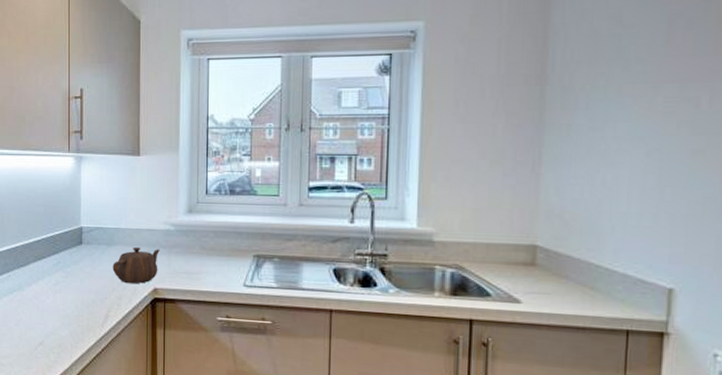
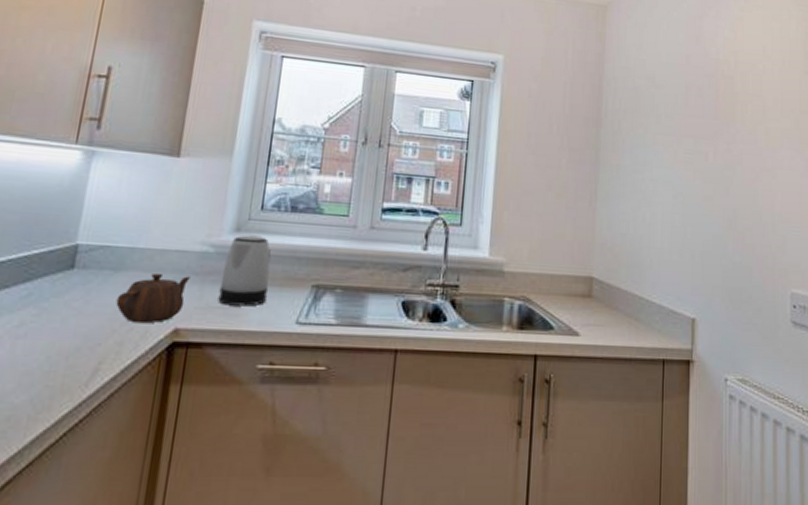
kettle: none [182,215,219,272] -> present [218,235,272,307]

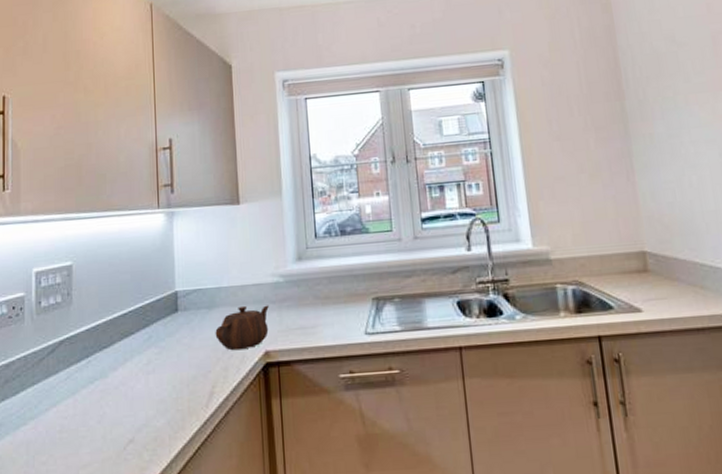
kettle: present [218,235,272,307] -> none [294,261,337,326]

